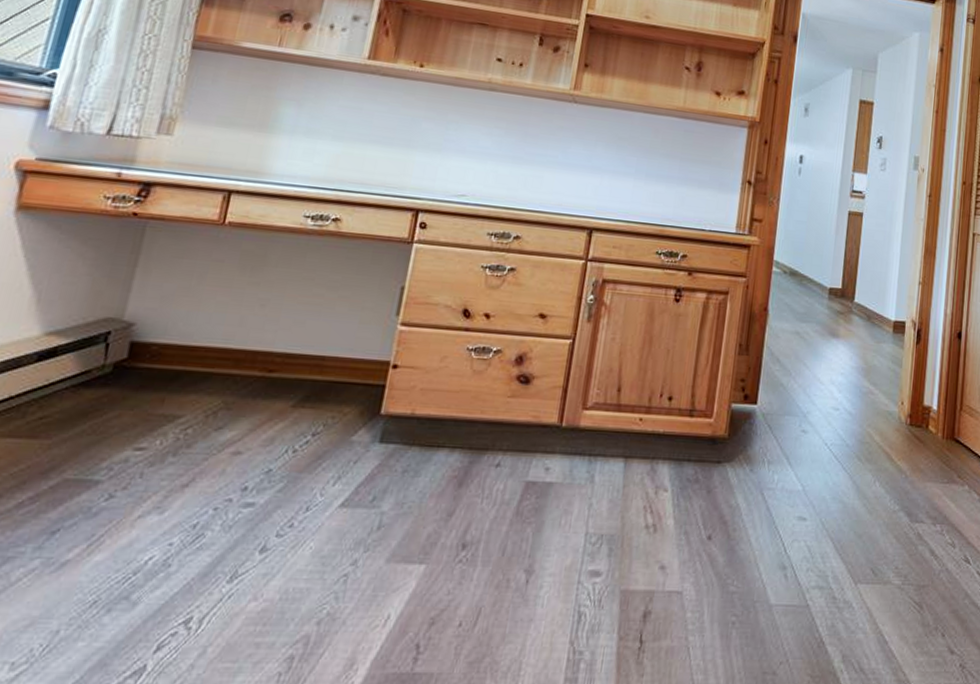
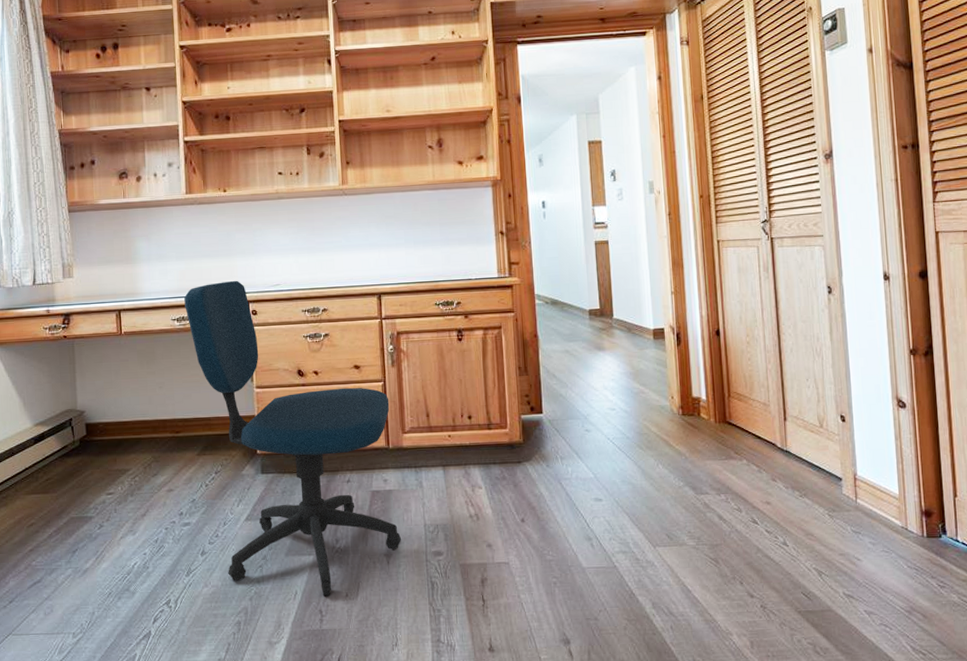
office chair: none [293,178,575,625] -> present [184,280,401,597]

